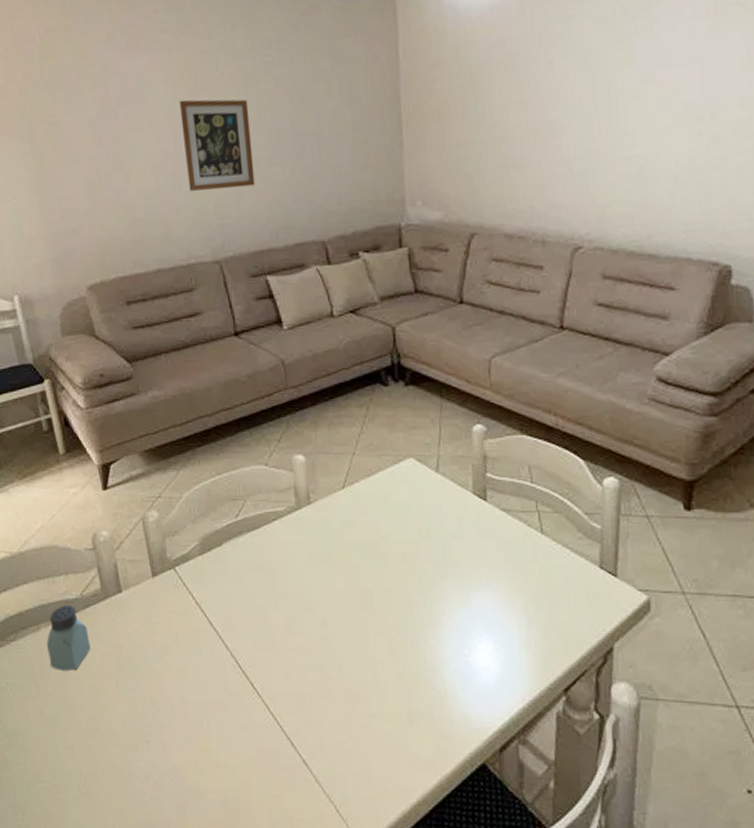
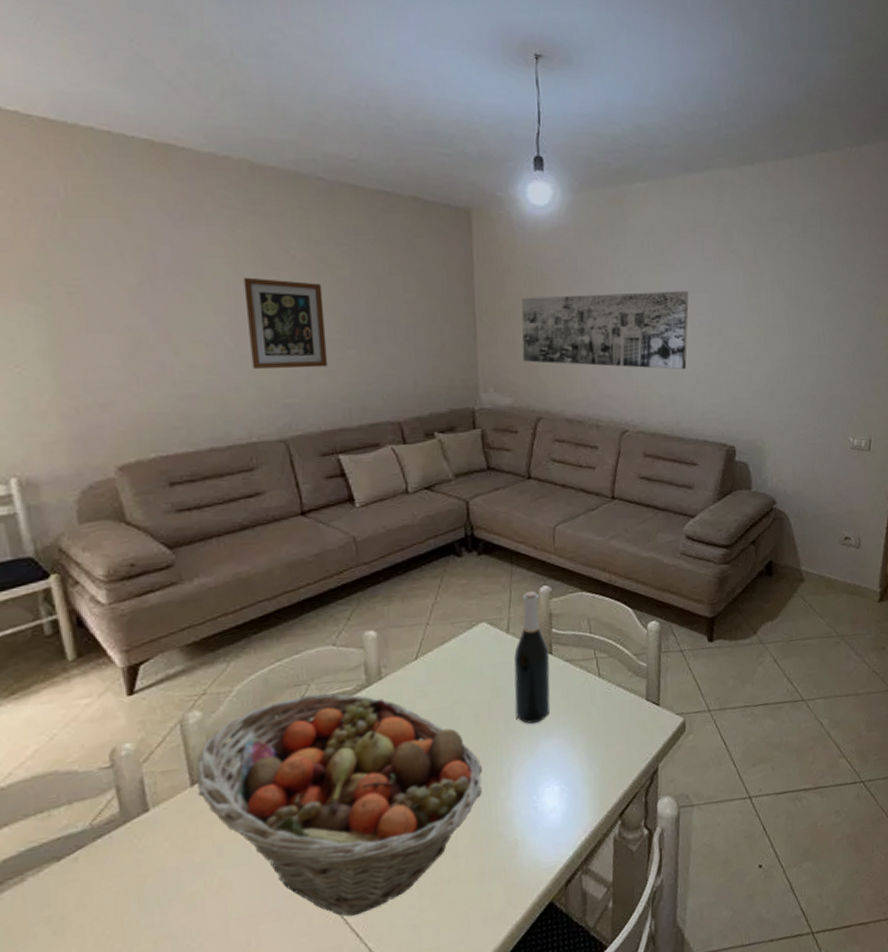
saltshaker: present [46,605,91,671] -> none [34,840,101,926]
fruit basket: none [156,510,410,725] -> present [196,693,482,917]
wine bottle: none [443,428,484,572] -> present [514,590,551,724]
wall art: none [453,64,670,170] -> present [521,291,689,370]

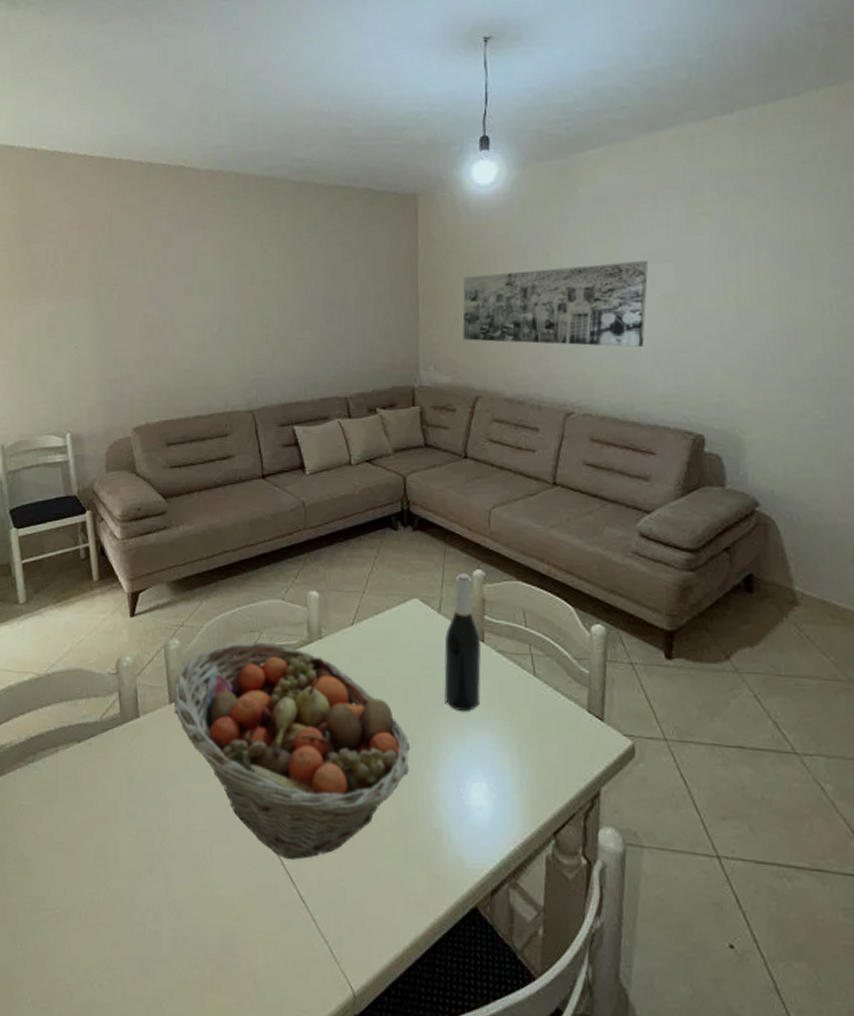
wall art: present [243,277,328,369] -> none [227,270,289,349]

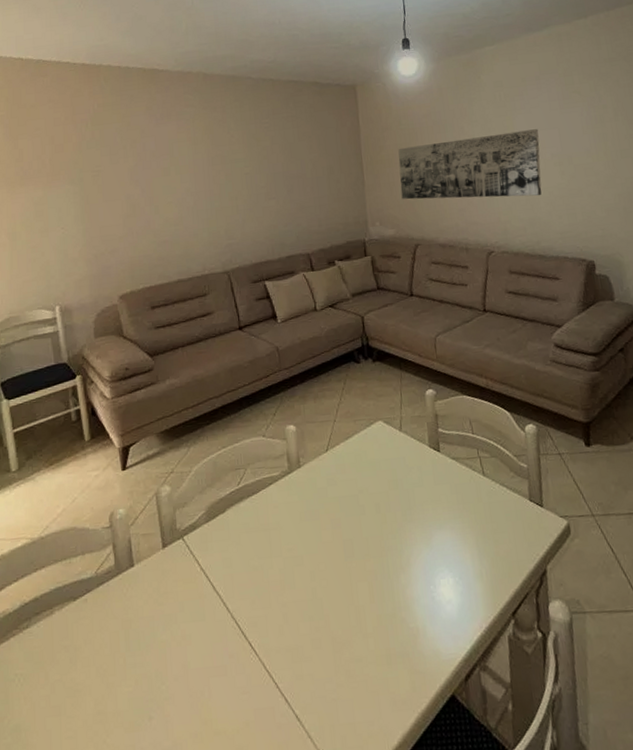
fruit basket: present [173,642,410,860] -> none [166,477,386,681]
wine bottle: present [444,572,482,711] -> none [407,393,441,516]

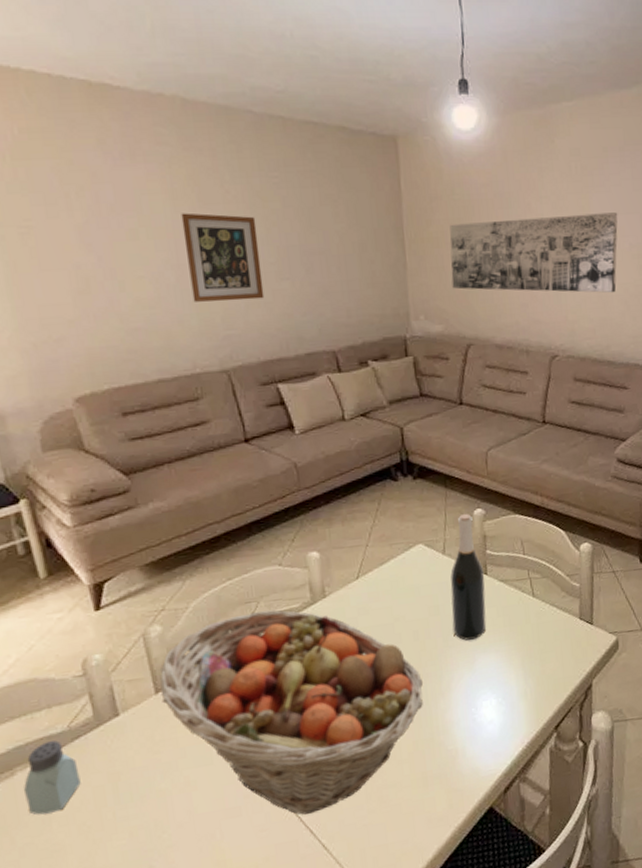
saltshaker: none [58,585,101,654] -> present [23,740,81,815]
fruit basket: none [166,477,386,681] -> present [160,610,423,815]
wall art: none [199,153,257,219] -> present [181,213,265,302]
wine bottle: none [407,393,441,516] -> present [450,513,487,641]

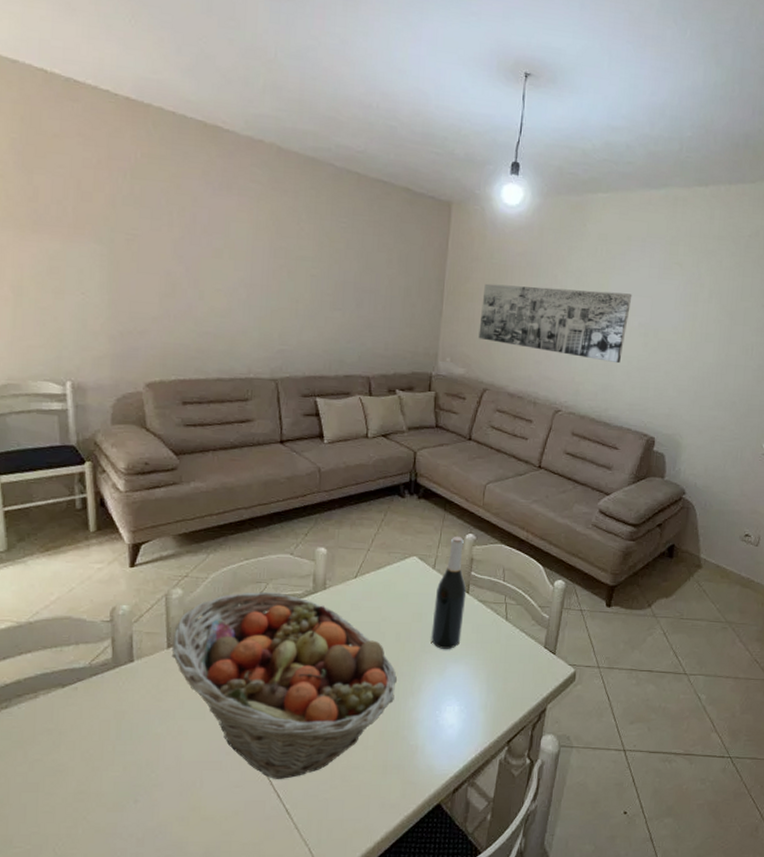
saltshaker: present [23,740,81,815] -> none [42,674,92,737]
wall art: present [181,213,265,302] -> none [258,241,322,323]

